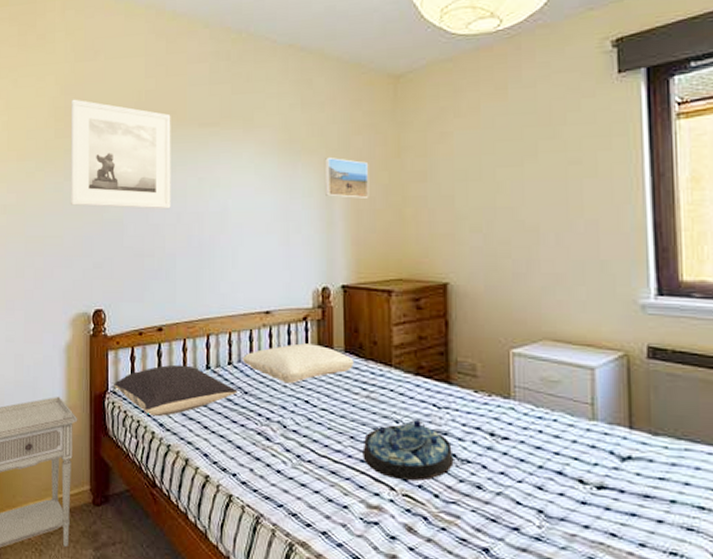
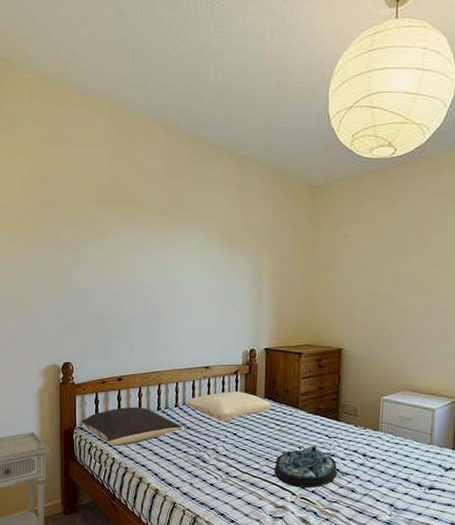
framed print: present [70,99,171,209] -> none [39,180,131,282]
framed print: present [324,156,369,198] -> none [255,247,290,282]

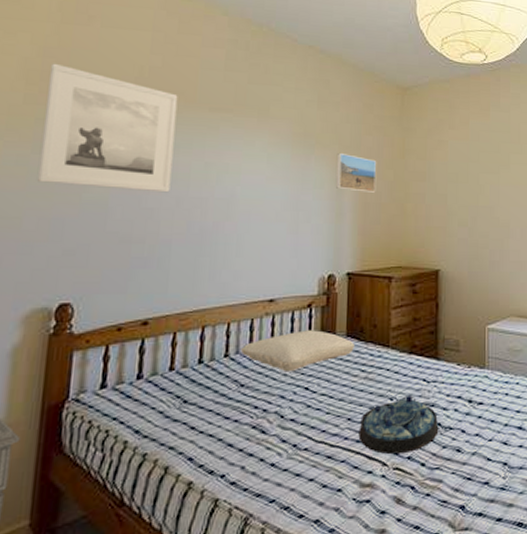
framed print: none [39,180,131,282] -> present [36,63,178,193]
pillow: present [81,406,182,447] -> none [77,361,233,423]
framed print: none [255,247,290,282] -> present [335,152,377,193]

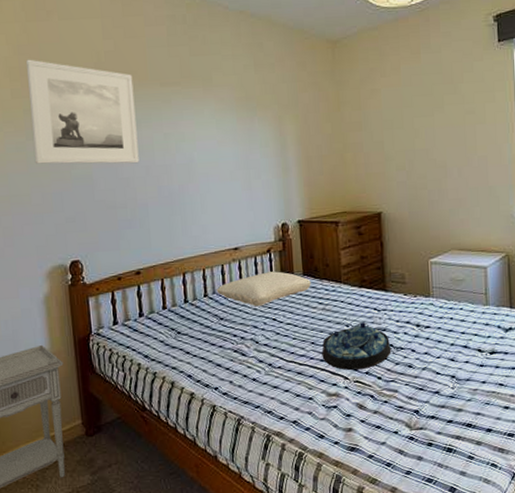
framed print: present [335,152,377,193] -> none [277,111,317,147]

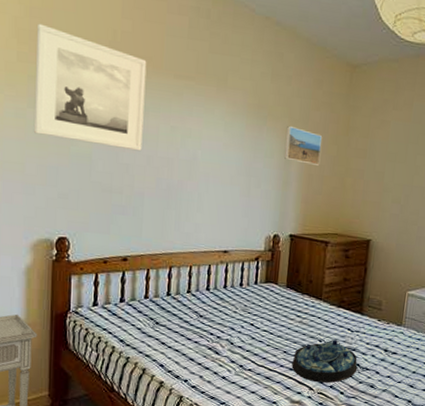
pillow: present [216,271,311,307] -> none [200,278,293,310]
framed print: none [277,111,317,147] -> present [284,125,323,166]

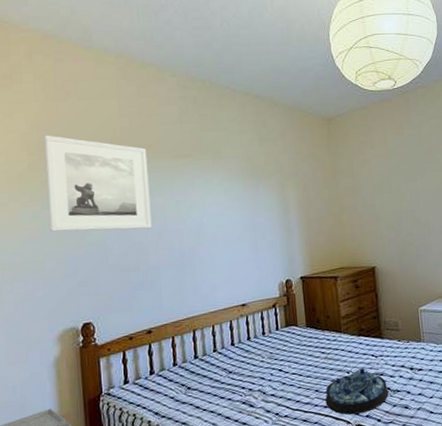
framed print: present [284,125,323,166] -> none [280,179,316,211]

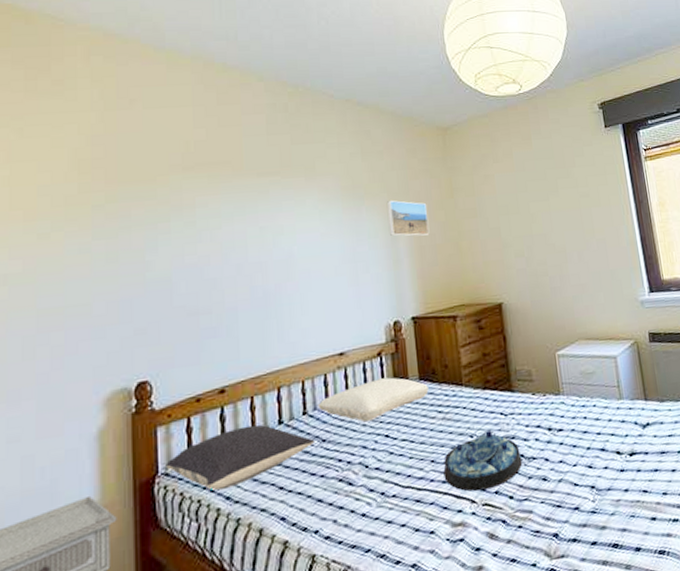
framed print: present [44,135,152,232] -> none [99,150,229,268]
pillow: none [107,358,223,408] -> present [165,424,315,491]
pillow: none [225,324,314,359] -> present [317,377,429,423]
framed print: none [280,179,316,211] -> present [386,200,430,237]

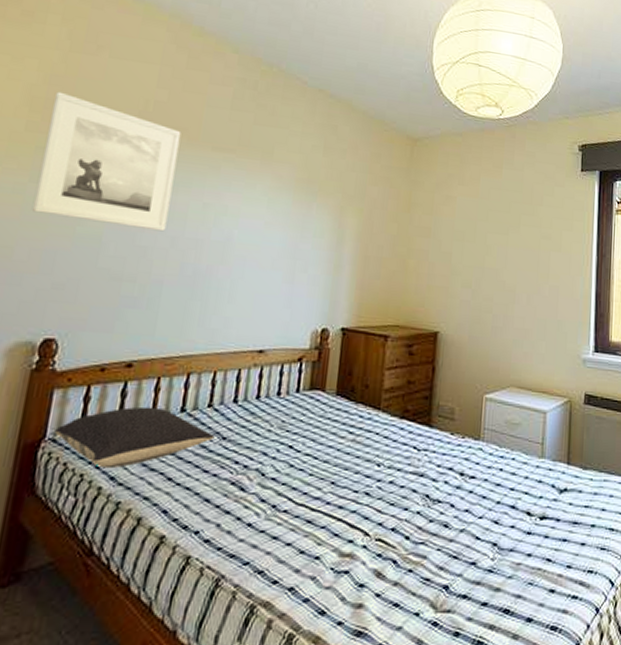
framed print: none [99,150,229,268] -> present [31,91,182,232]
pillow: present [317,377,429,423] -> none [225,385,344,428]
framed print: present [386,200,430,237] -> none [337,201,381,246]
serving tray: present [443,430,523,492] -> none [341,463,427,523]

